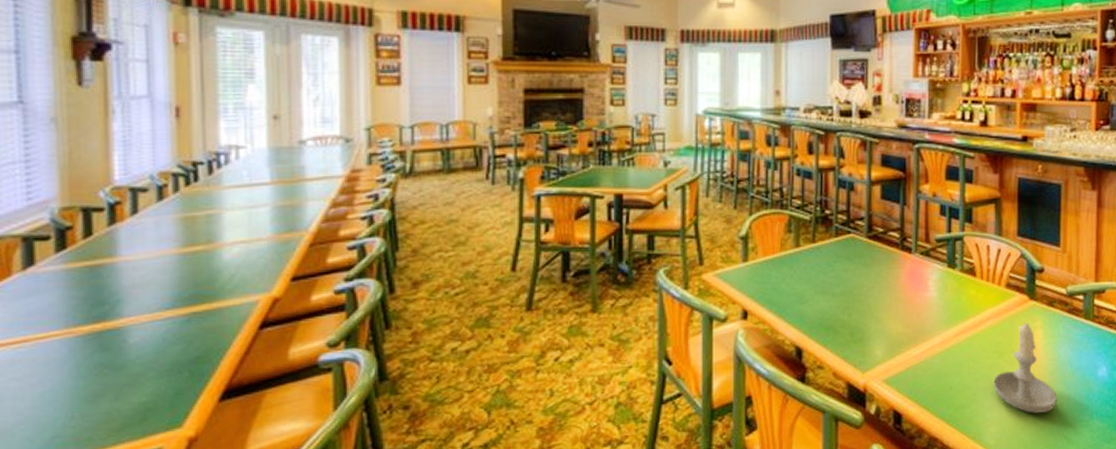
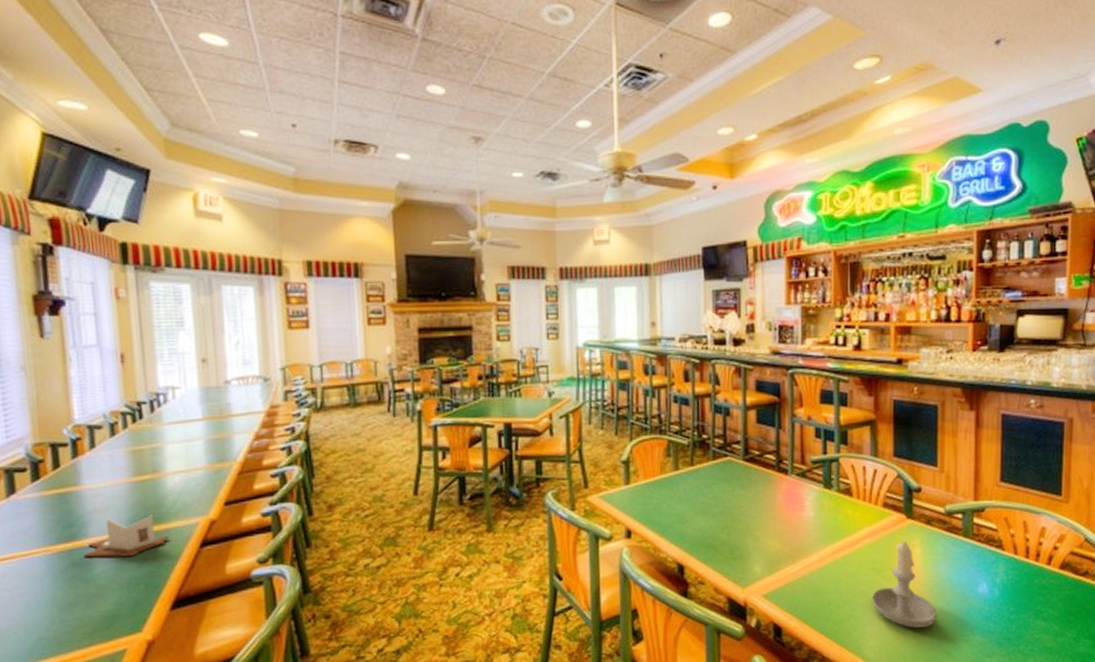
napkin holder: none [115,291,223,341] -> present [83,515,170,558]

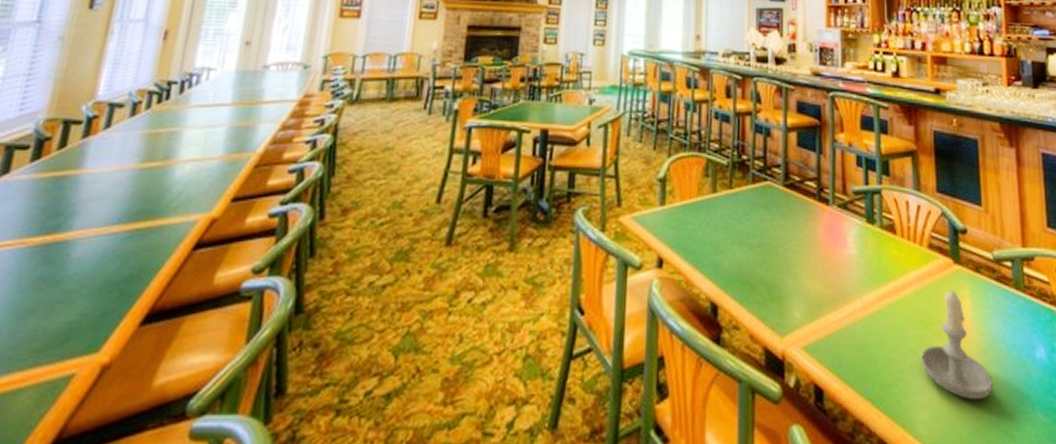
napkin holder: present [83,515,170,558] -> none [60,208,162,257]

